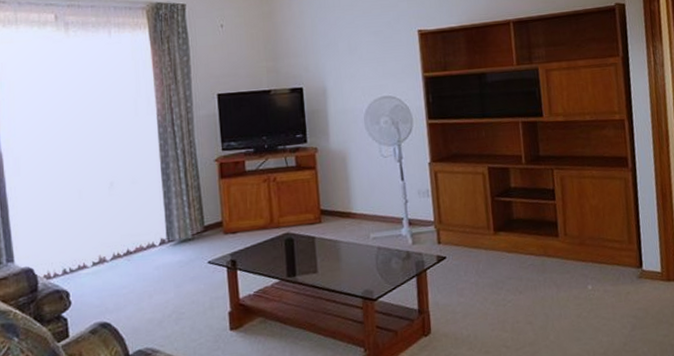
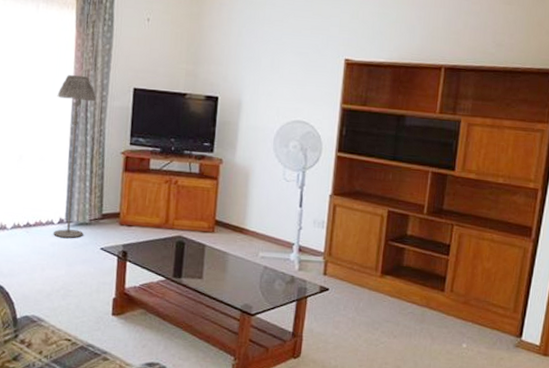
floor lamp: none [141,91,188,259] -> present [54,74,96,238]

